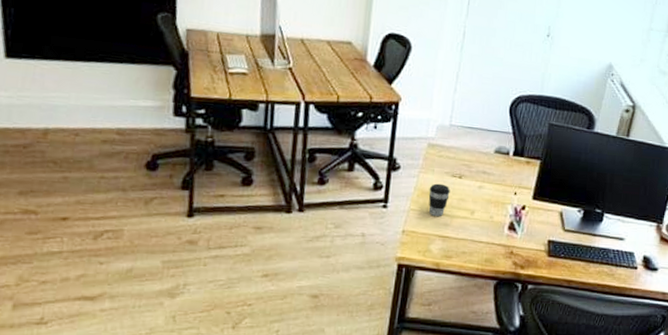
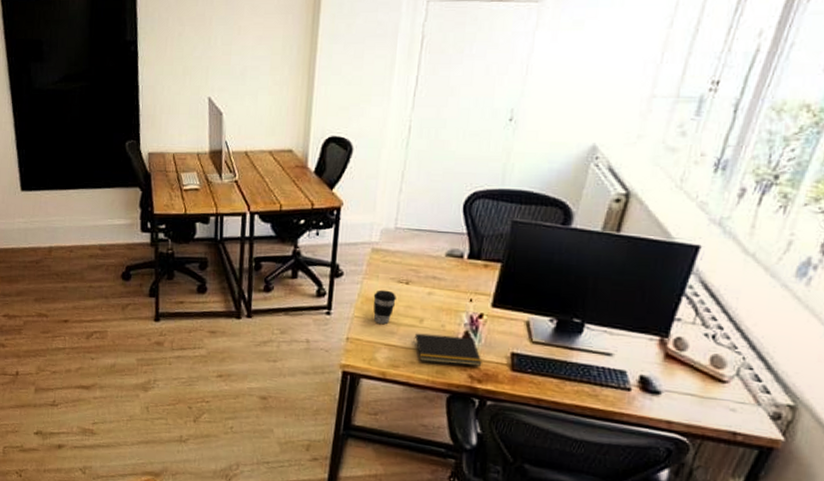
notepad: none [465,224,525,254] -> present [413,333,482,366]

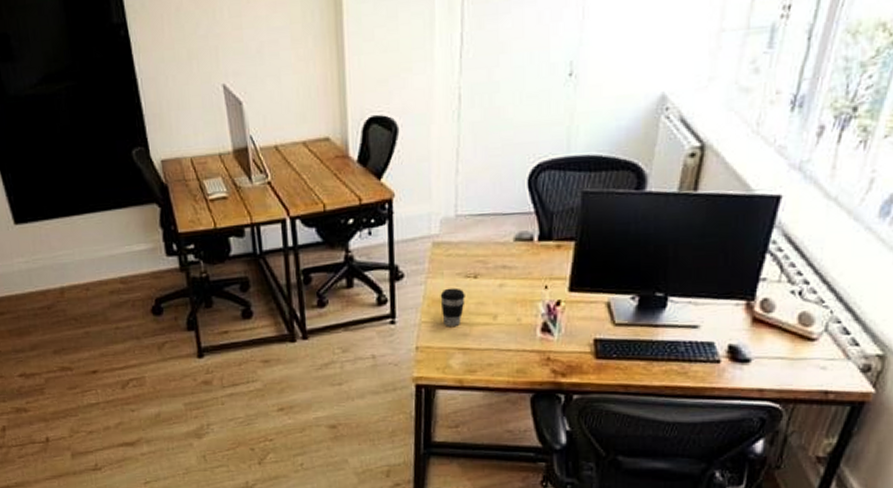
notepad: present [413,333,482,366] -> none [489,328,564,361]

